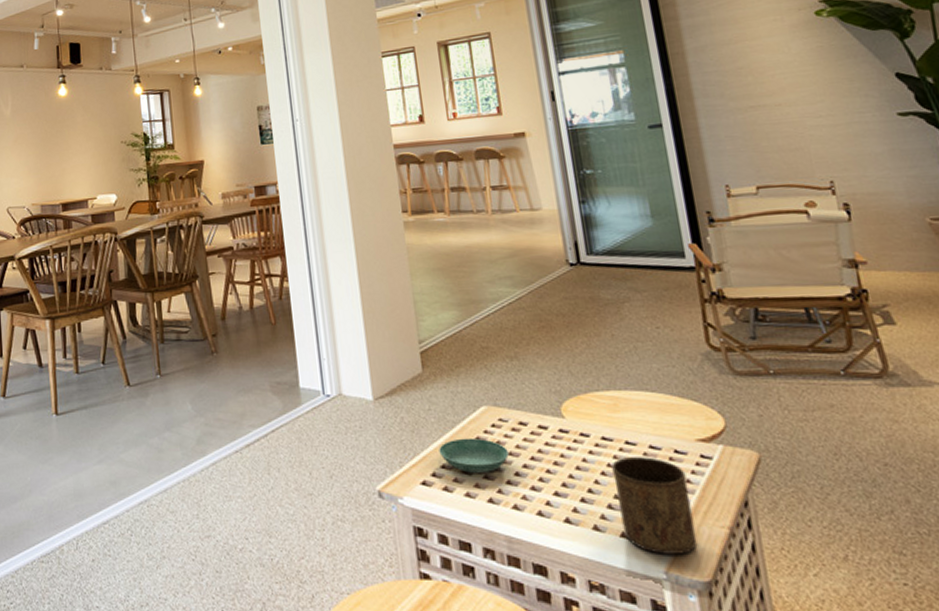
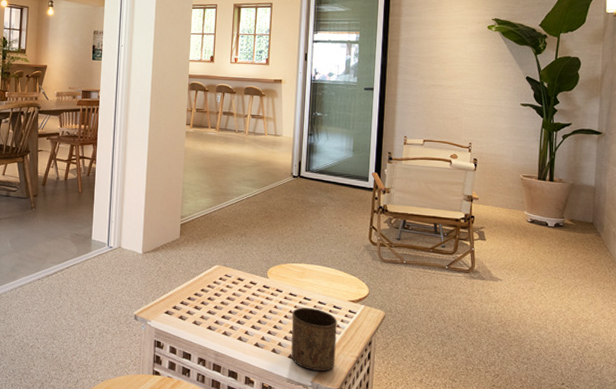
saucer: present [439,437,509,473] -> none [181,285,227,309]

